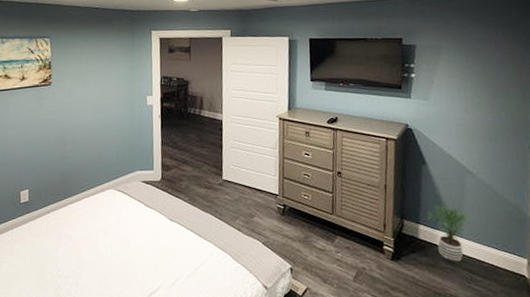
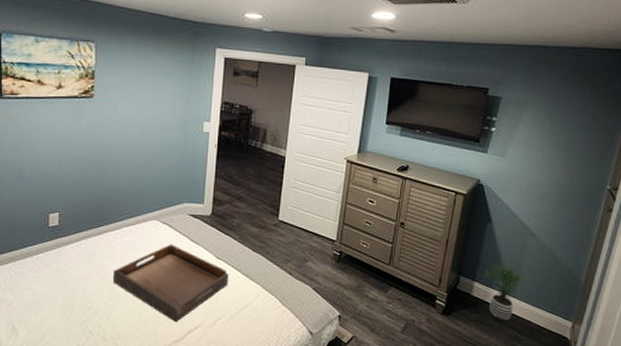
serving tray: none [78,210,183,285] -> present [112,244,229,322]

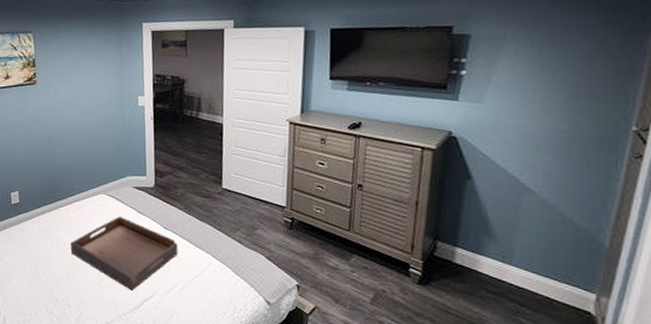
potted plant: present [484,263,527,322] -> none [468,226,526,293]

